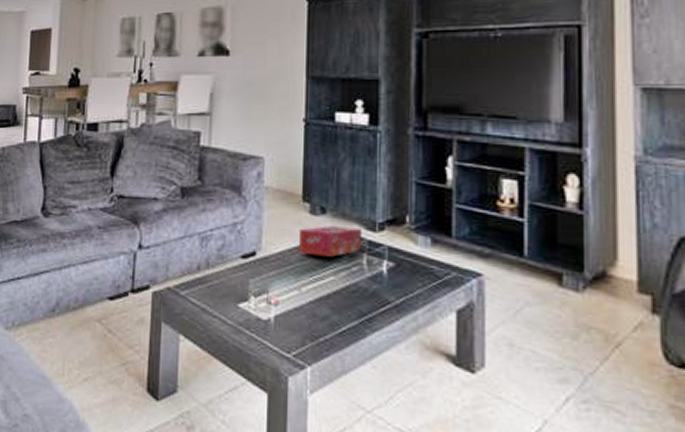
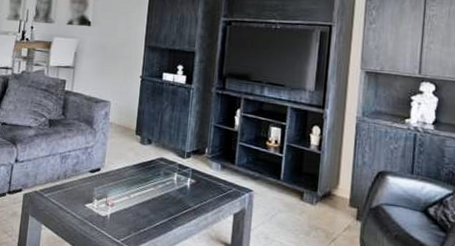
tissue box: present [298,226,361,257] -> none [130,152,175,174]

